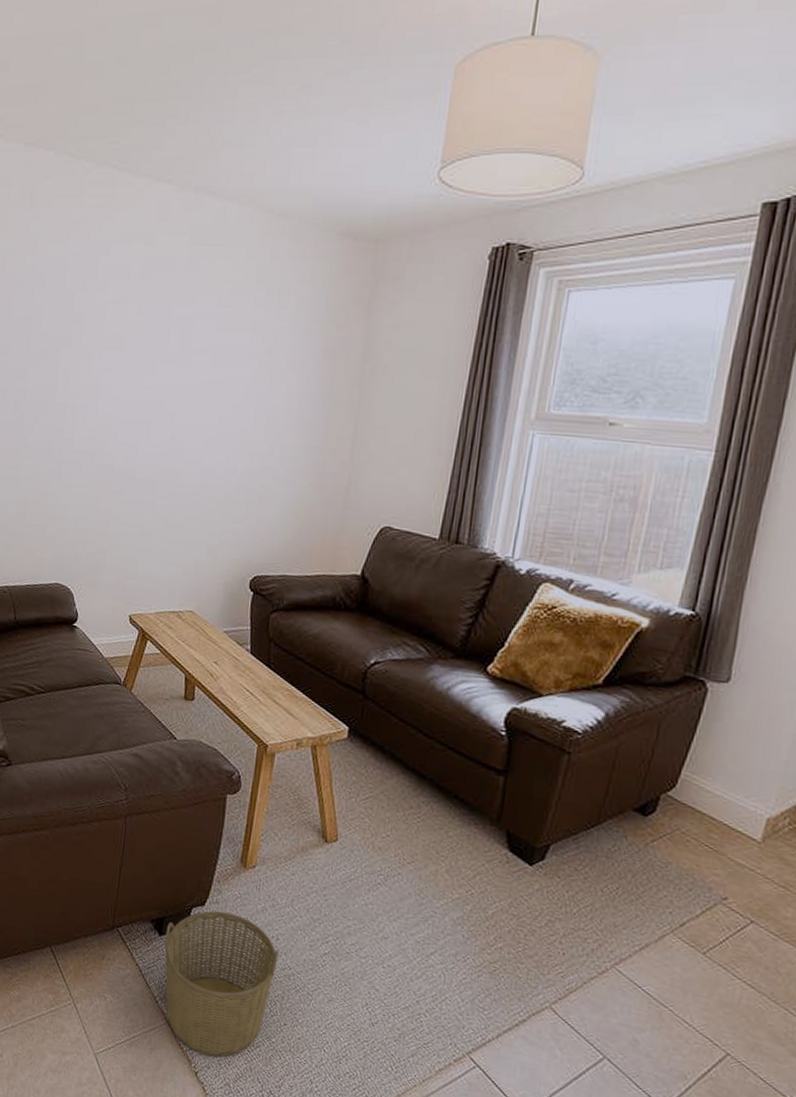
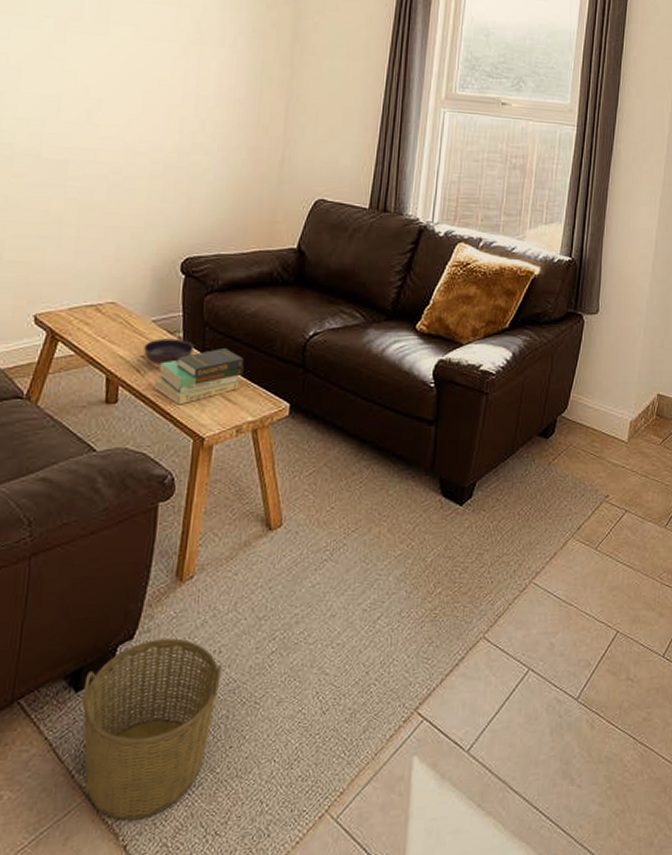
bowl: none [216,648,260,676] -> present [143,338,194,369]
books: none [224,664,306,712] -> present [154,348,244,405]

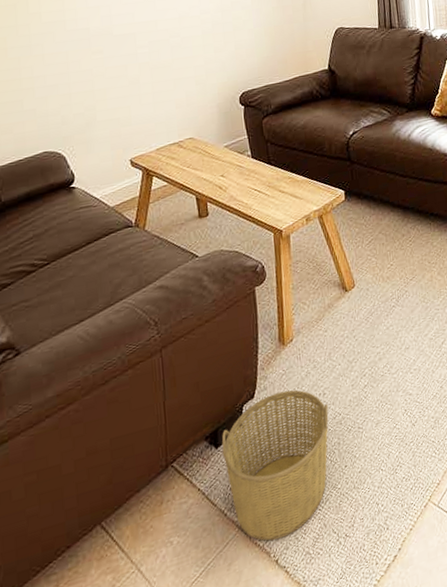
bowl: present [143,338,194,369] -> none [222,156,261,183]
books: present [154,348,244,405] -> none [235,157,304,209]

